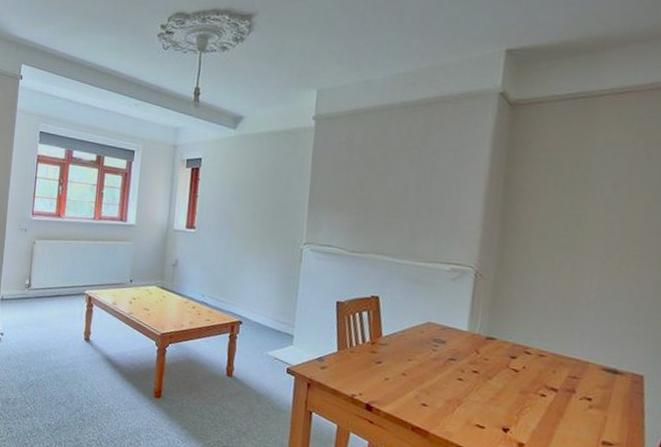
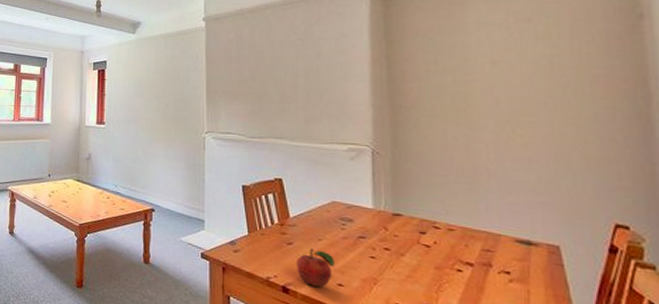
fruit: none [383,367,422,406] -> present [297,248,335,287]

